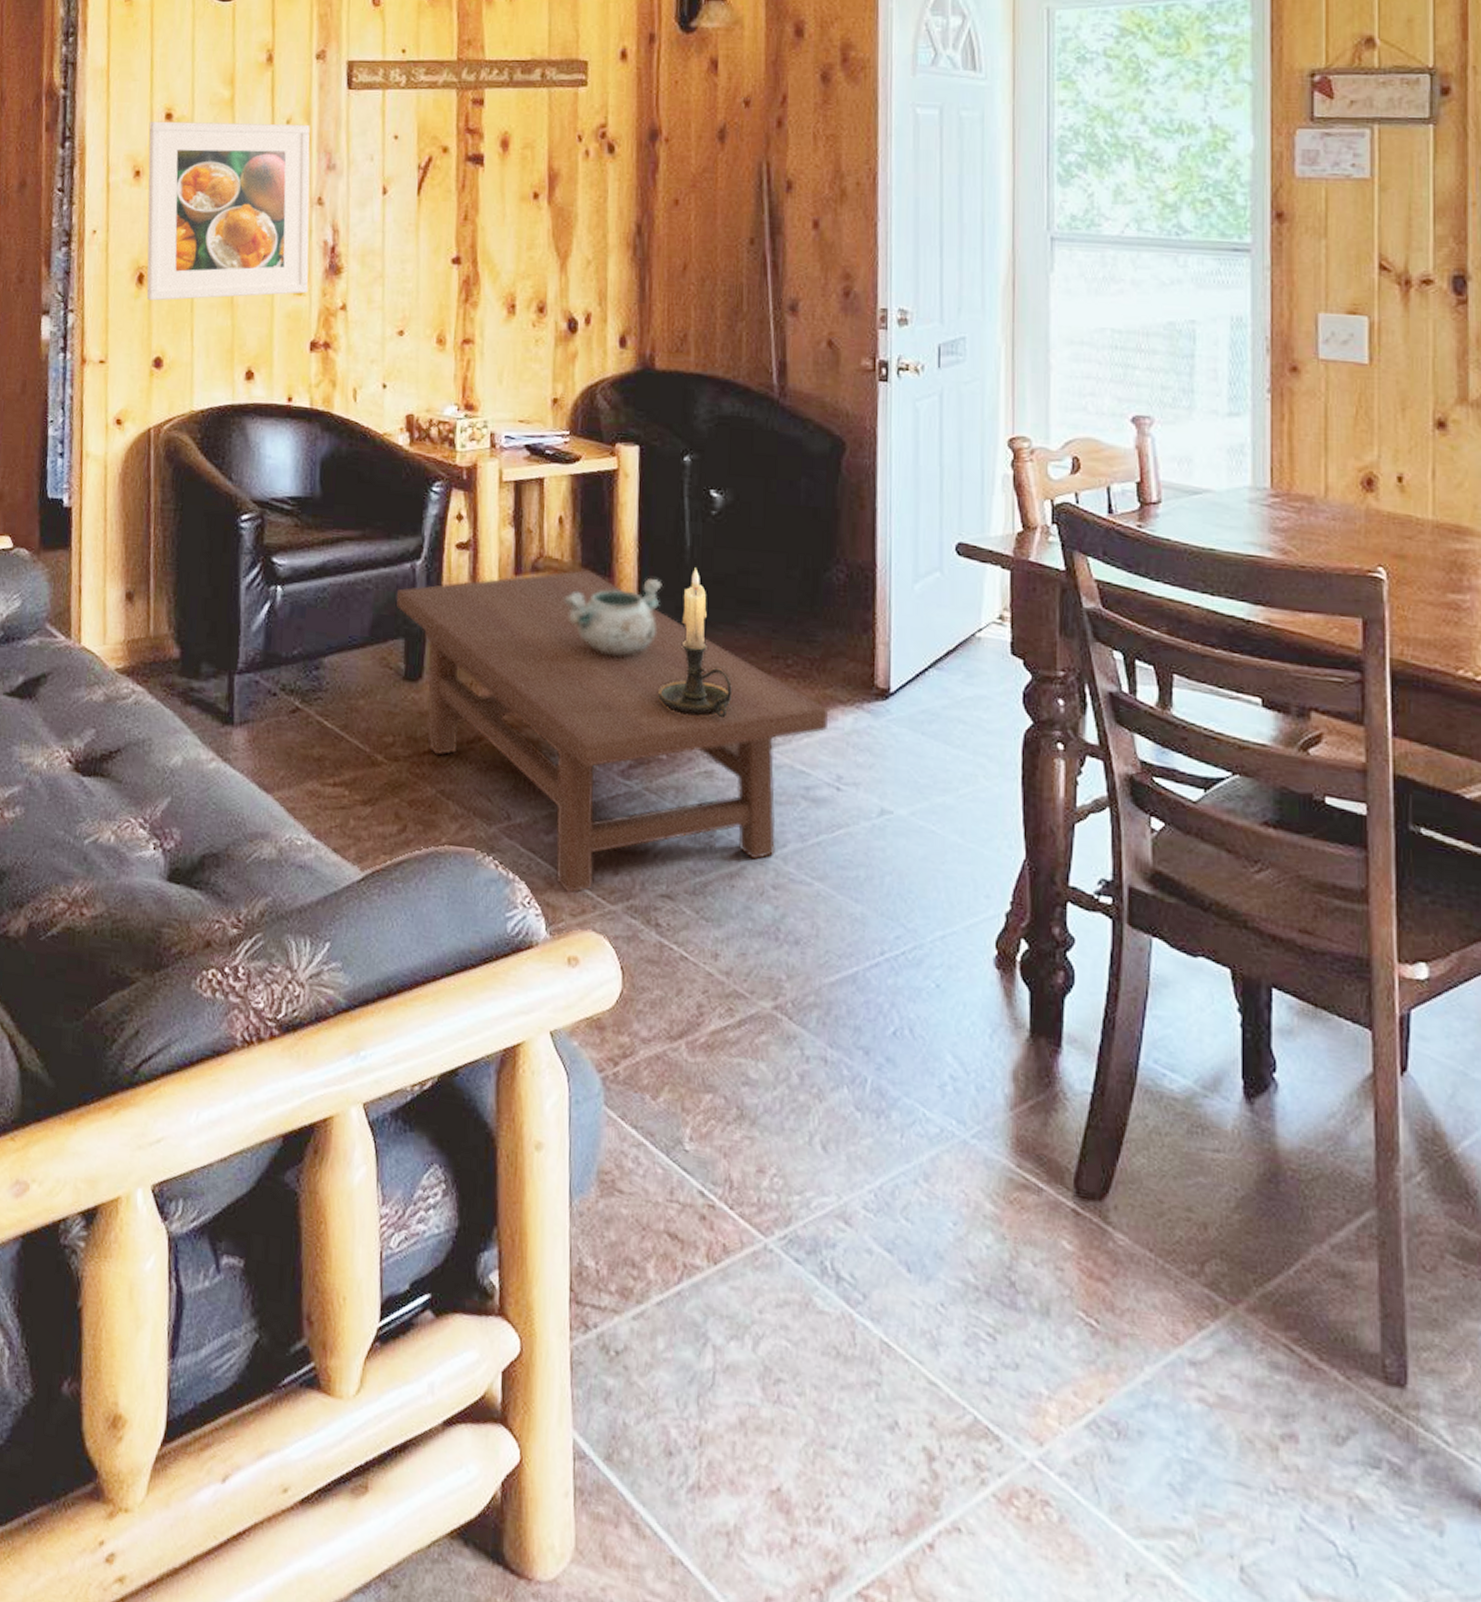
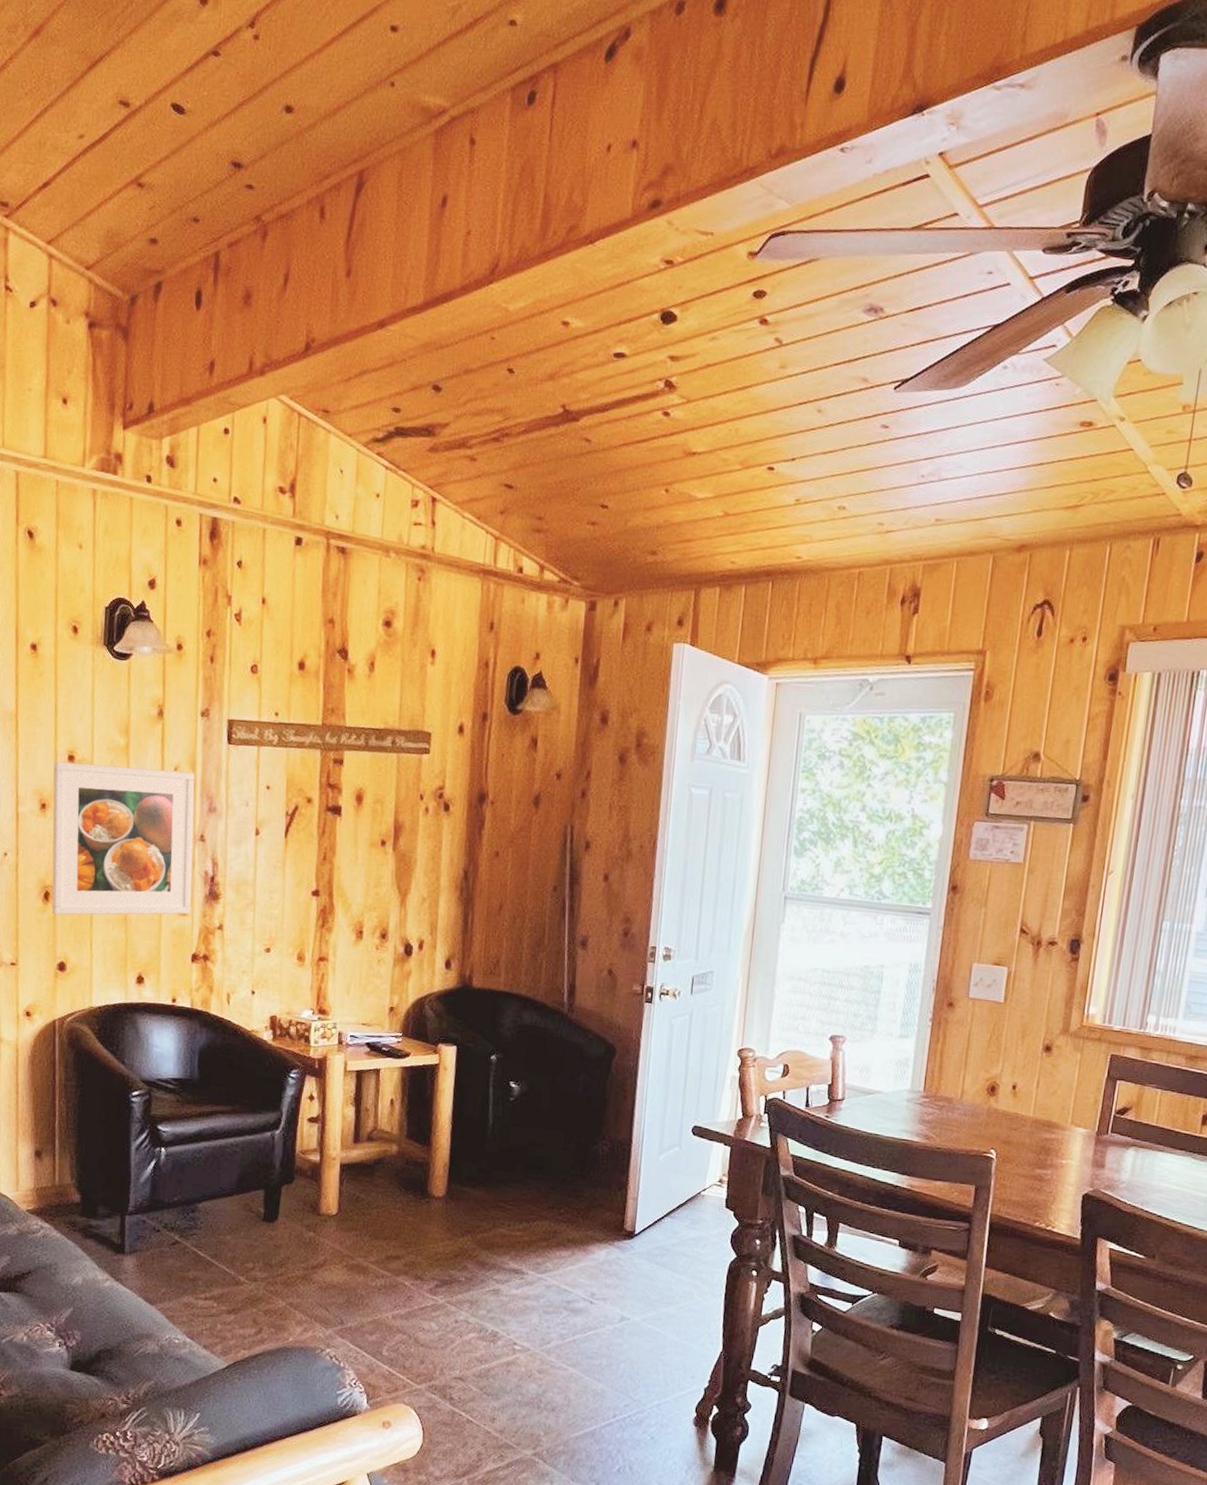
coffee table: present [396,570,829,894] -> none [258,1140,589,1377]
decorative bowl: present [564,577,662,656] -> none [391,1147,469,1205]
candle holder: present [657,568,733,719] -> none [460,1140,518,1252]

